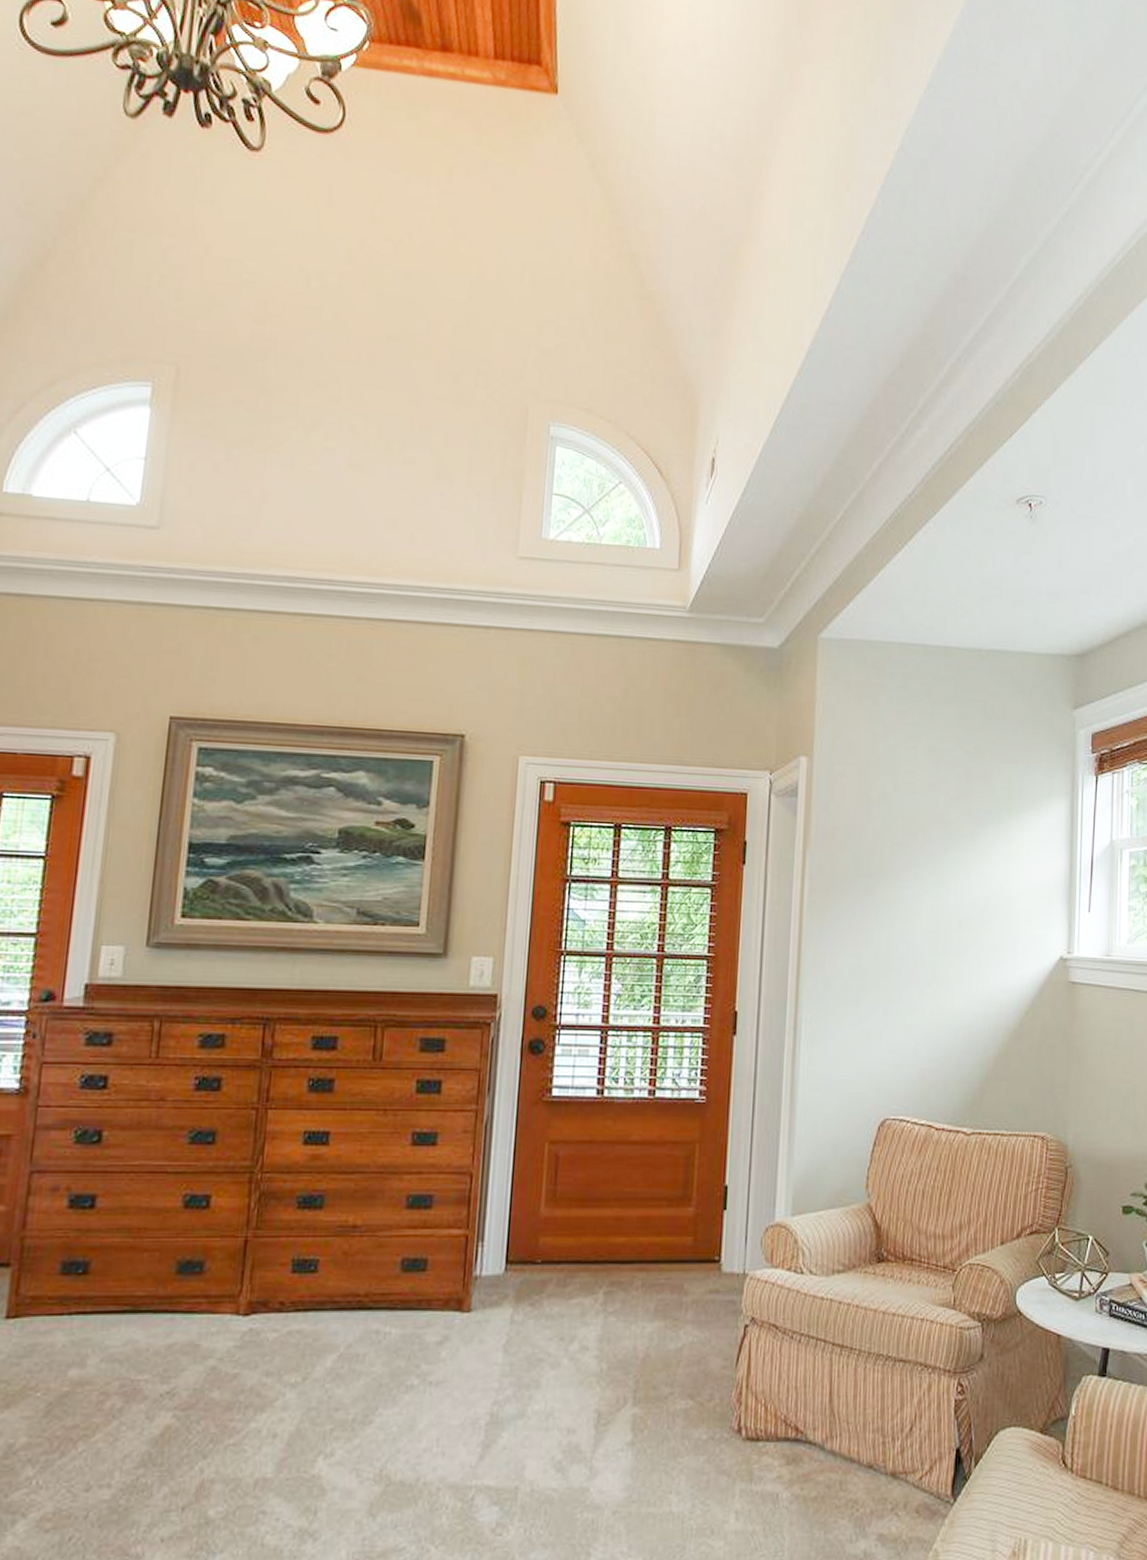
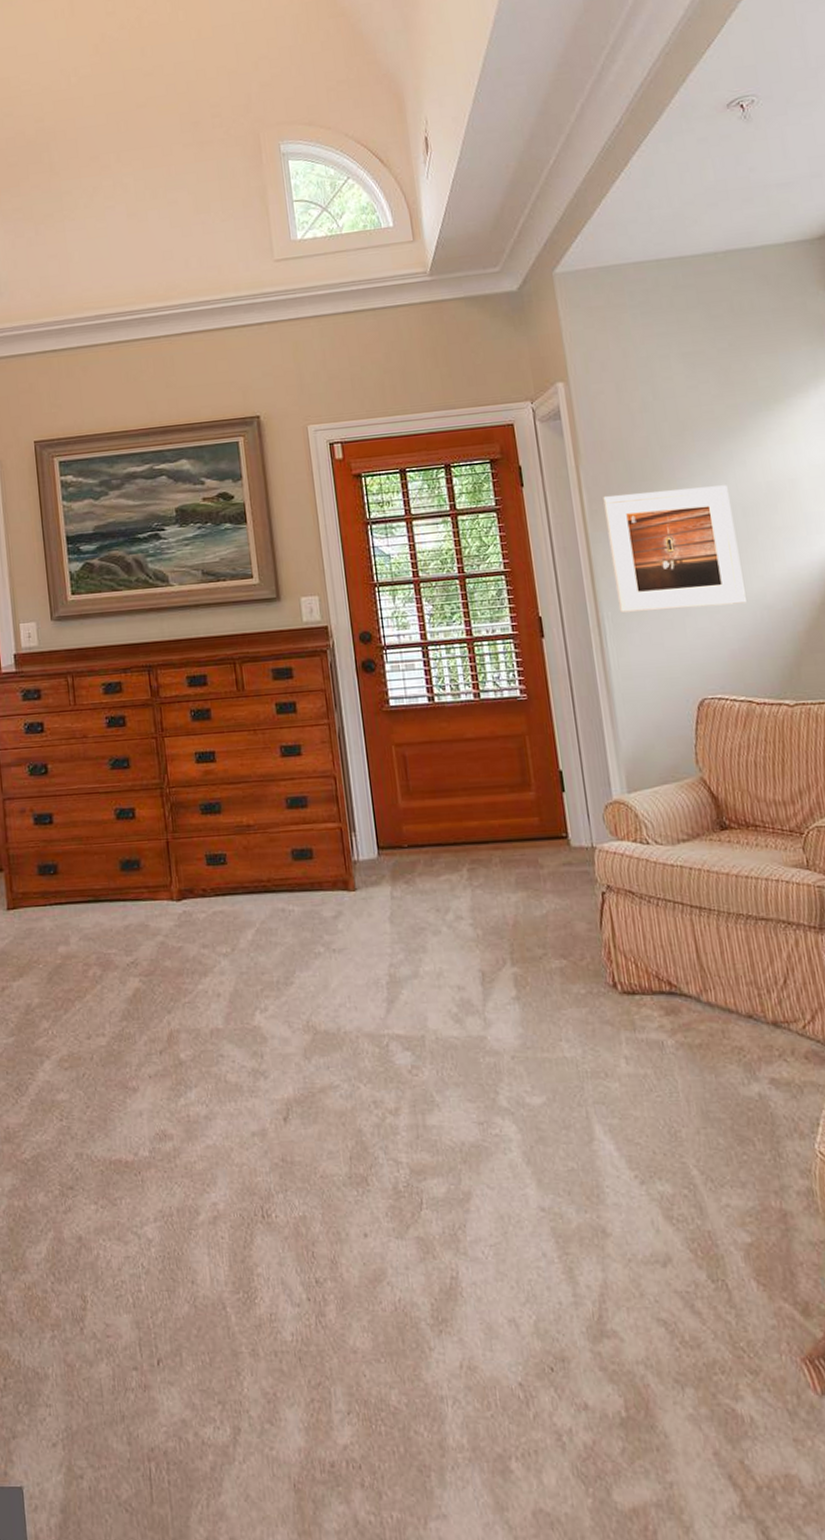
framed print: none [819,888,948,1021] -> present [603,485,746,612]

